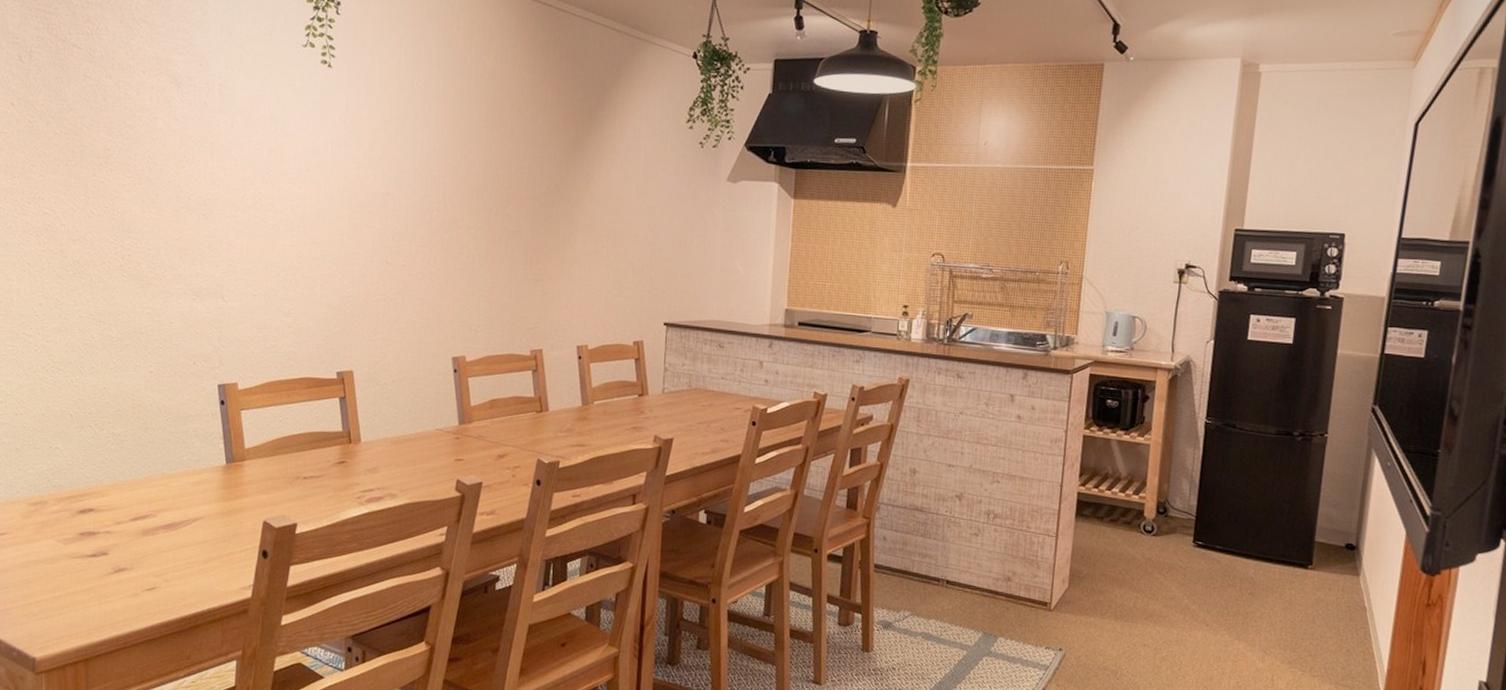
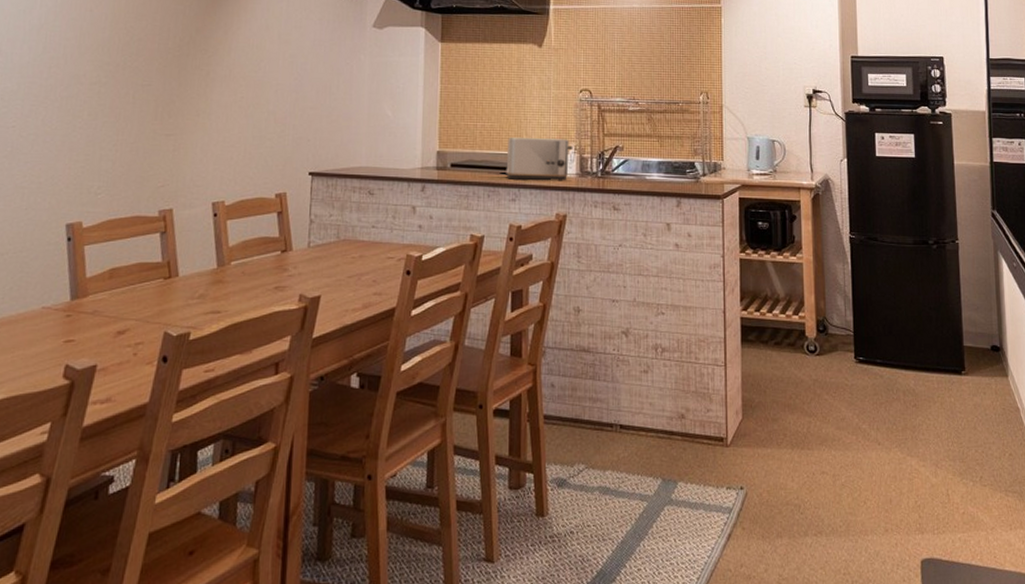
toaster: none [851,298,921,346] -> present [506,137,573,181]

